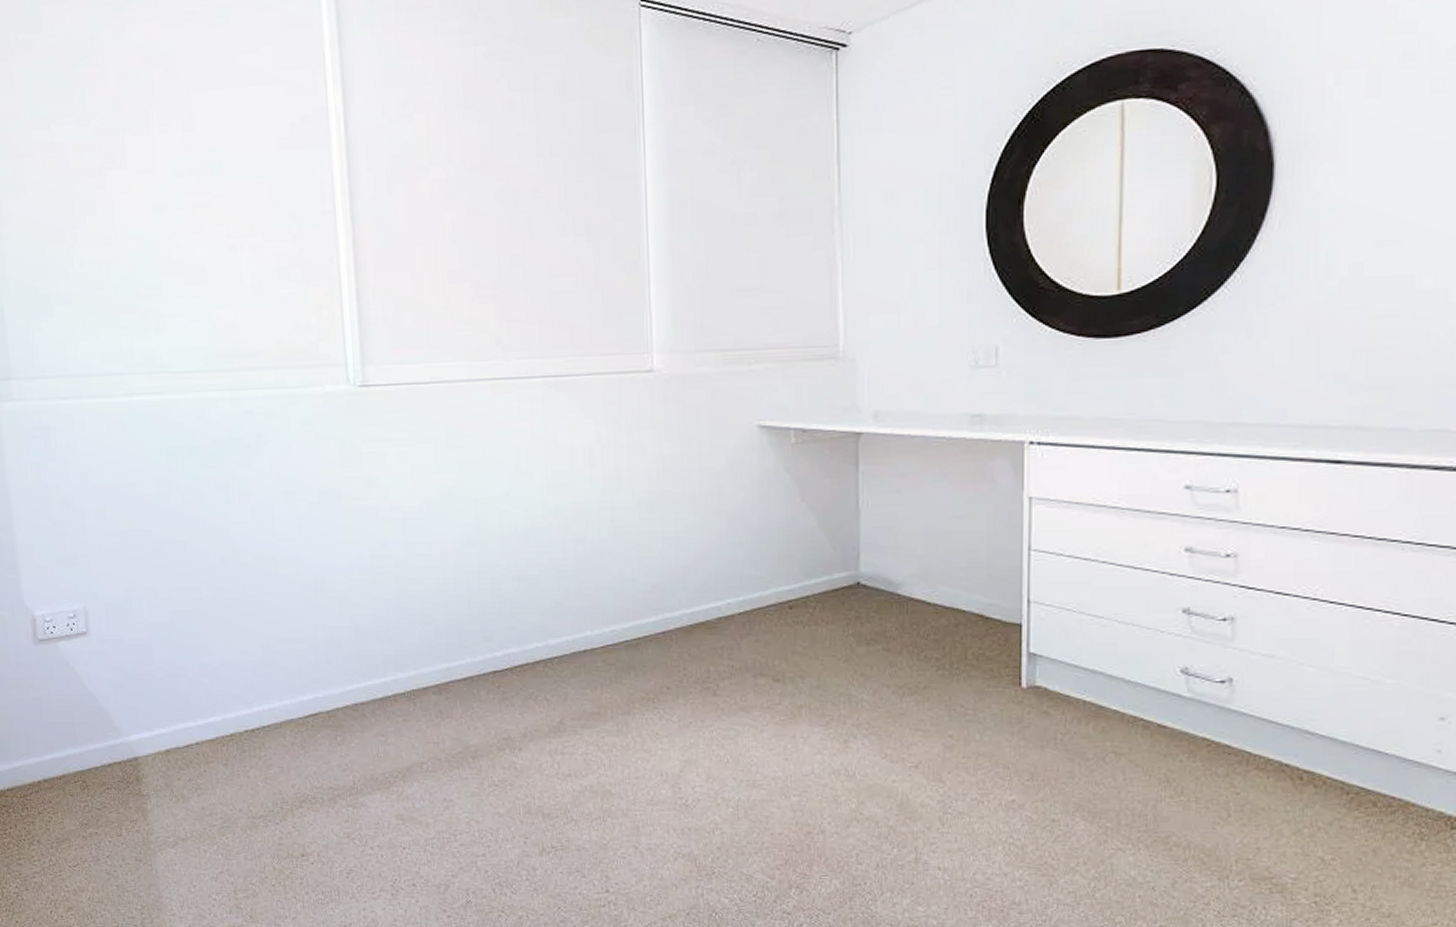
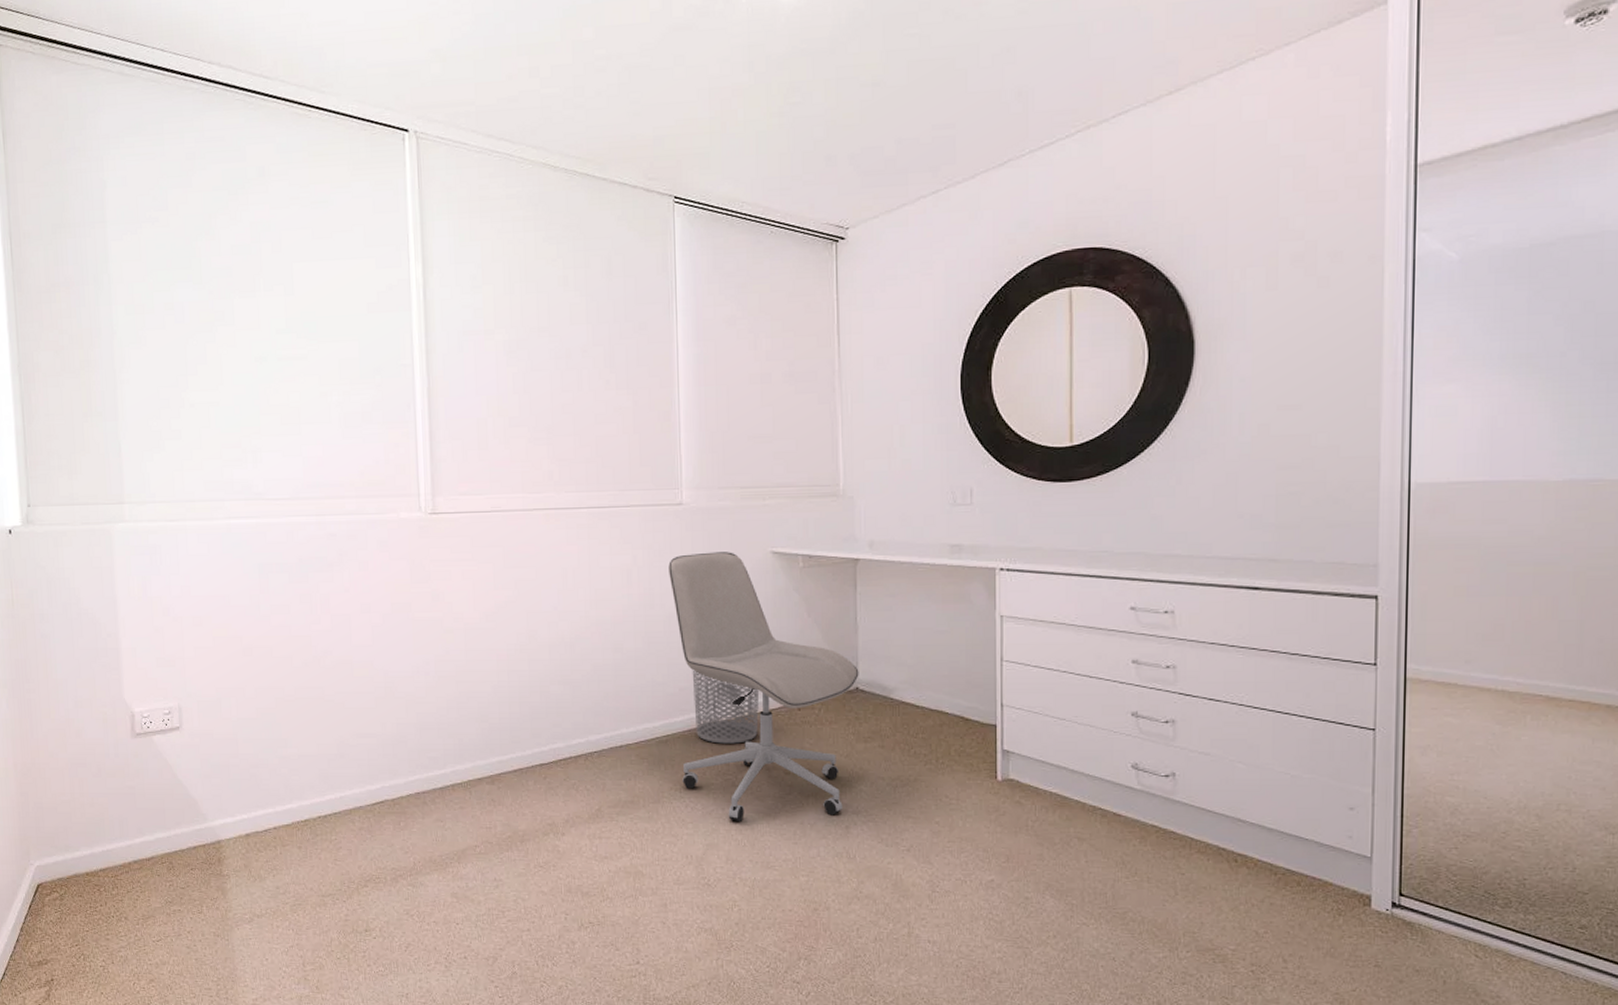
office chair: none [637,426,861,735] -> present [668,552,859,821]
waste bin: none [666,563,745,647] -> present [692,670,760,744]

